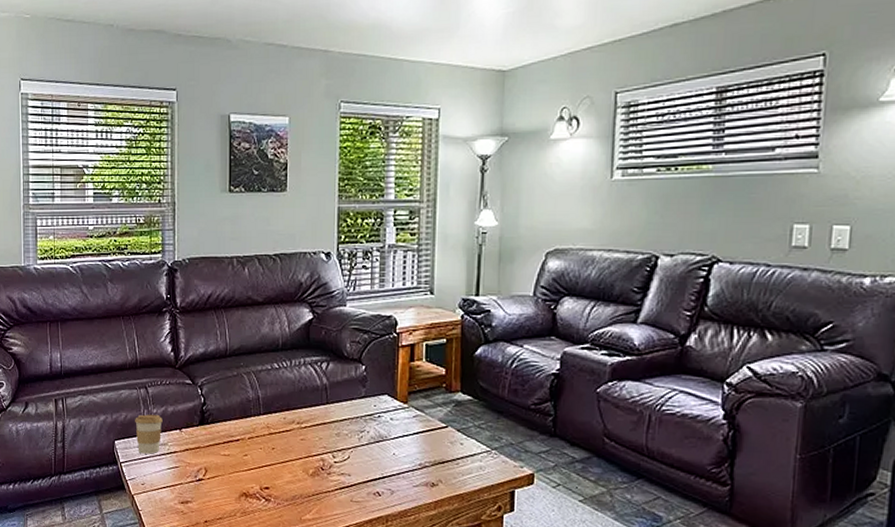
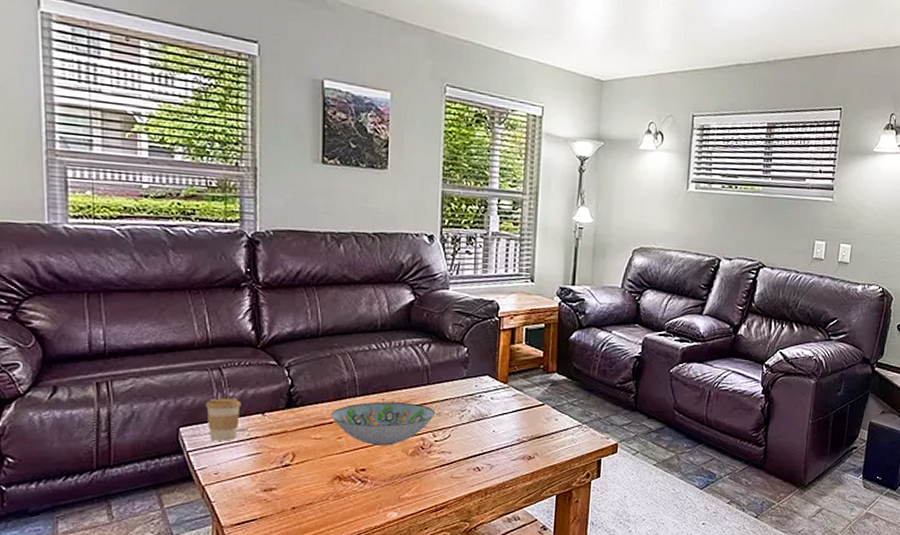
decorative bowl: none [237,420,335,465] -> present [330,402,436,446]

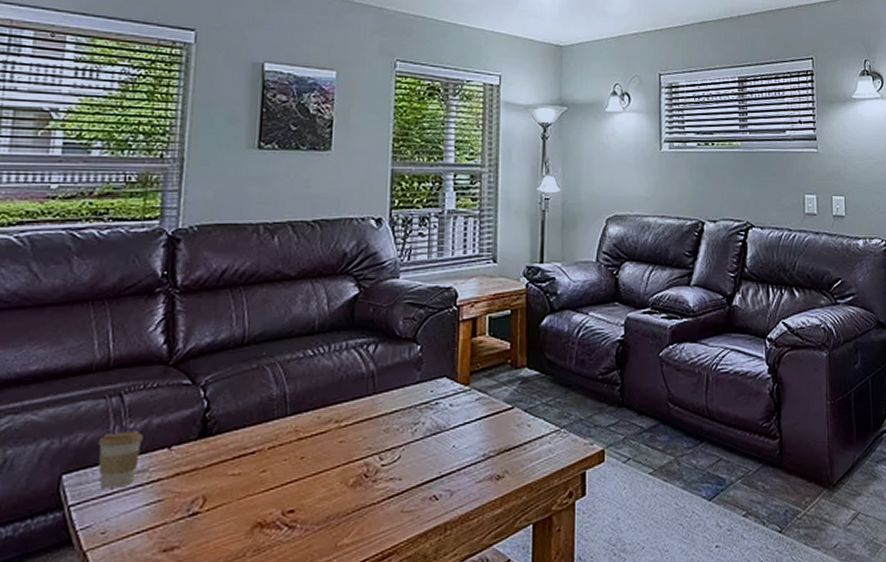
decorative bowl: present [330,402,436,446] -> none [253,419,383,478]

